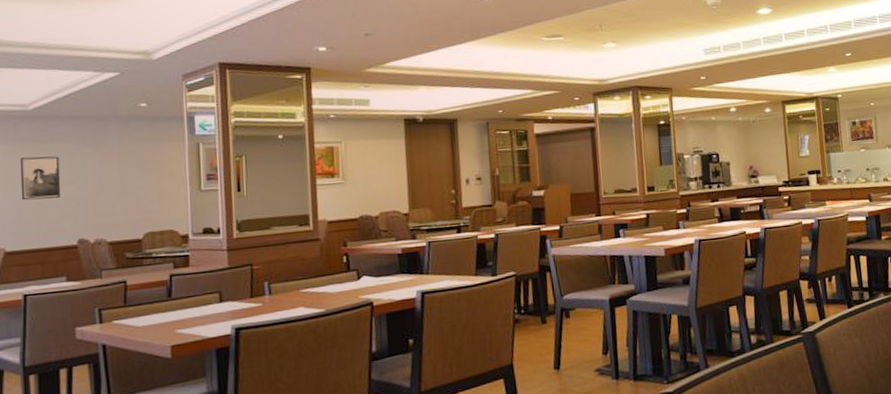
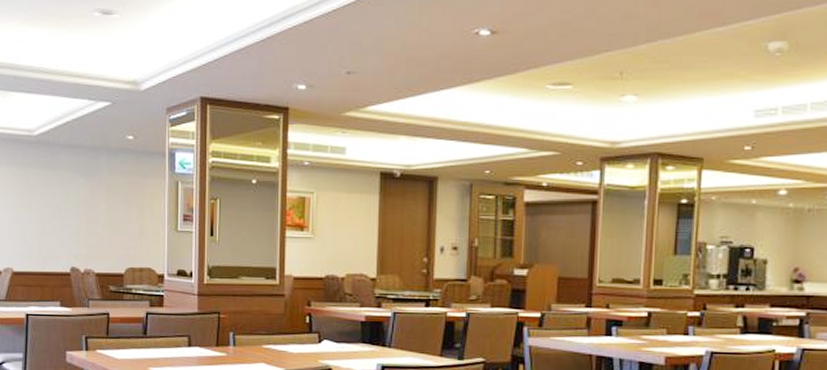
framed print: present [20,156,61,201] -> none [26,182,58,224]

